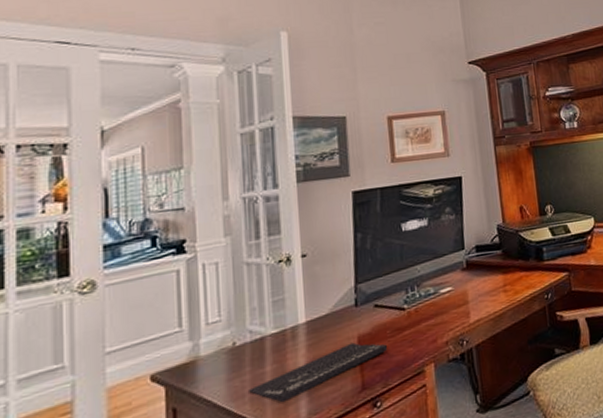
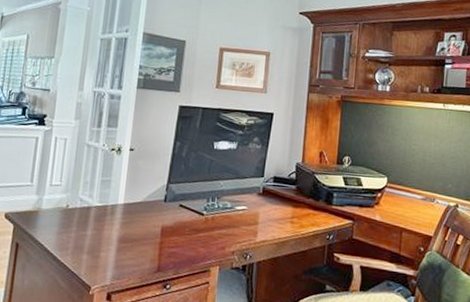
keyboard: present [249,342,387,403] -> none [72,230,183,263]

